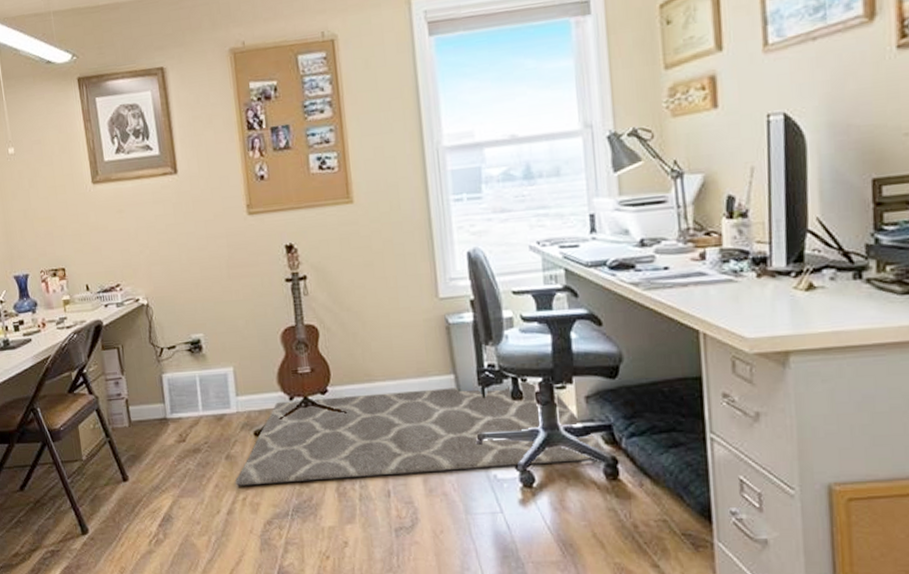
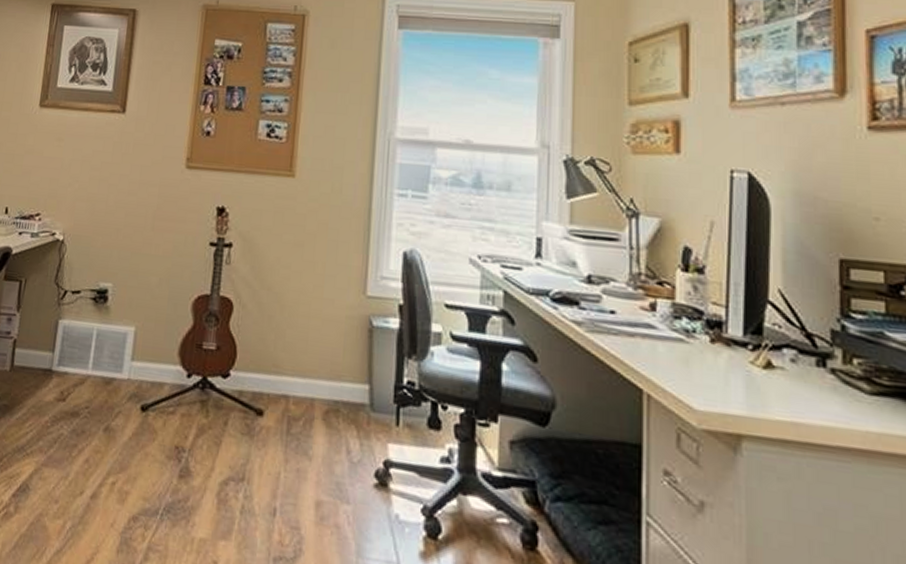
rug: present [235,381,608,486] -> none [108,376,528,521]

